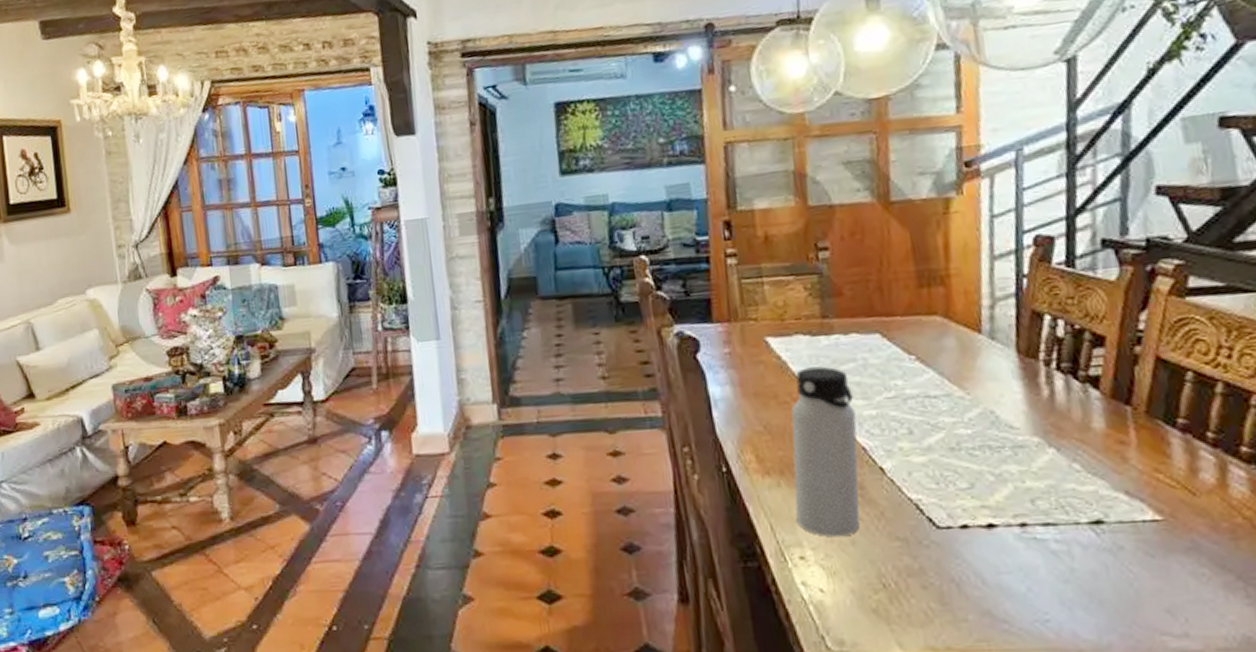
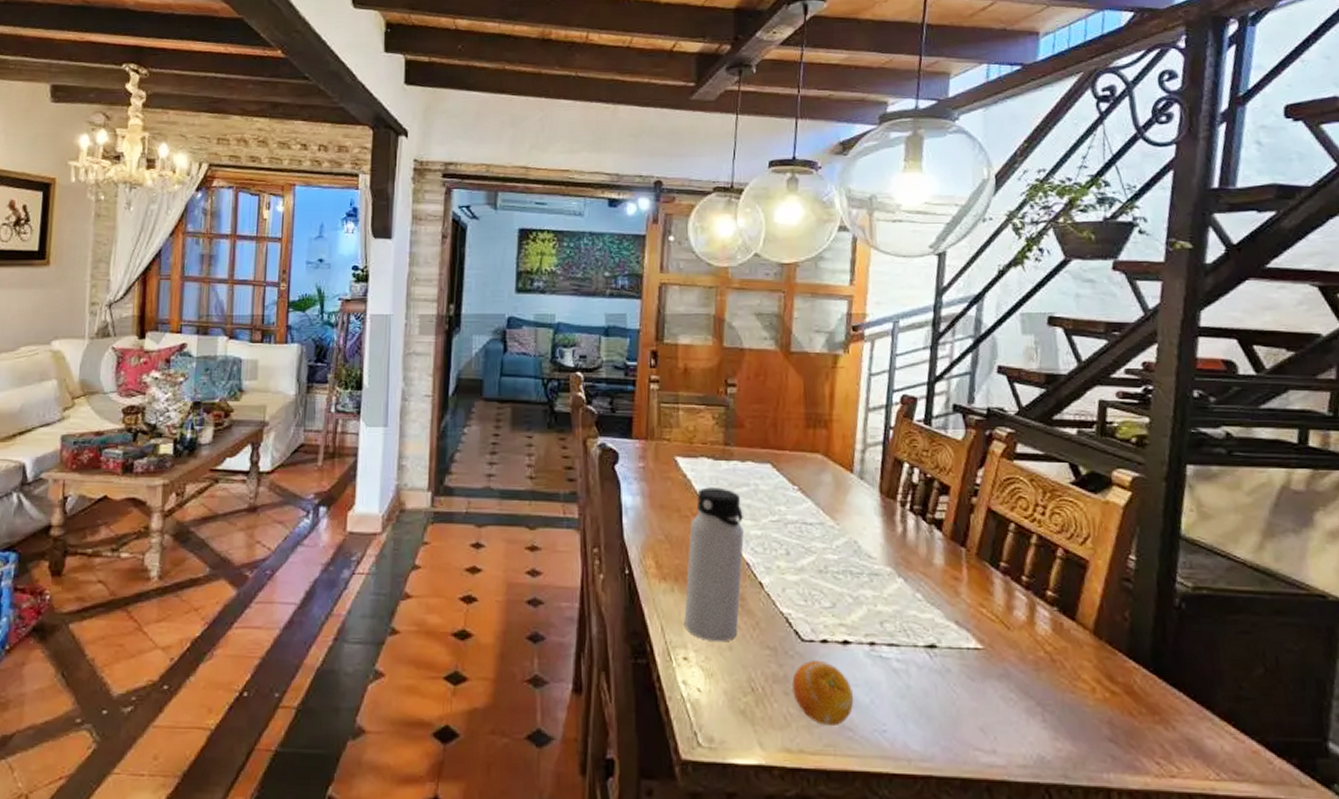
fruit: none [930,547,1007,619] -> present [792,660,854,725]

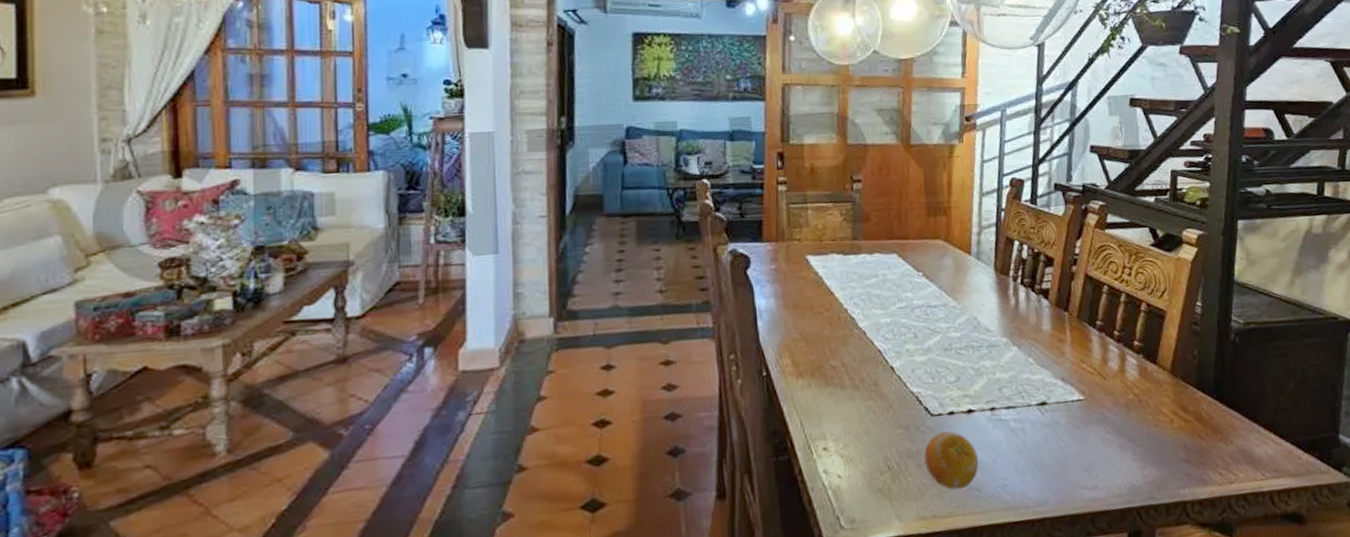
water bottle: present [684,487,744,642] -> none [822,281,875,429]

